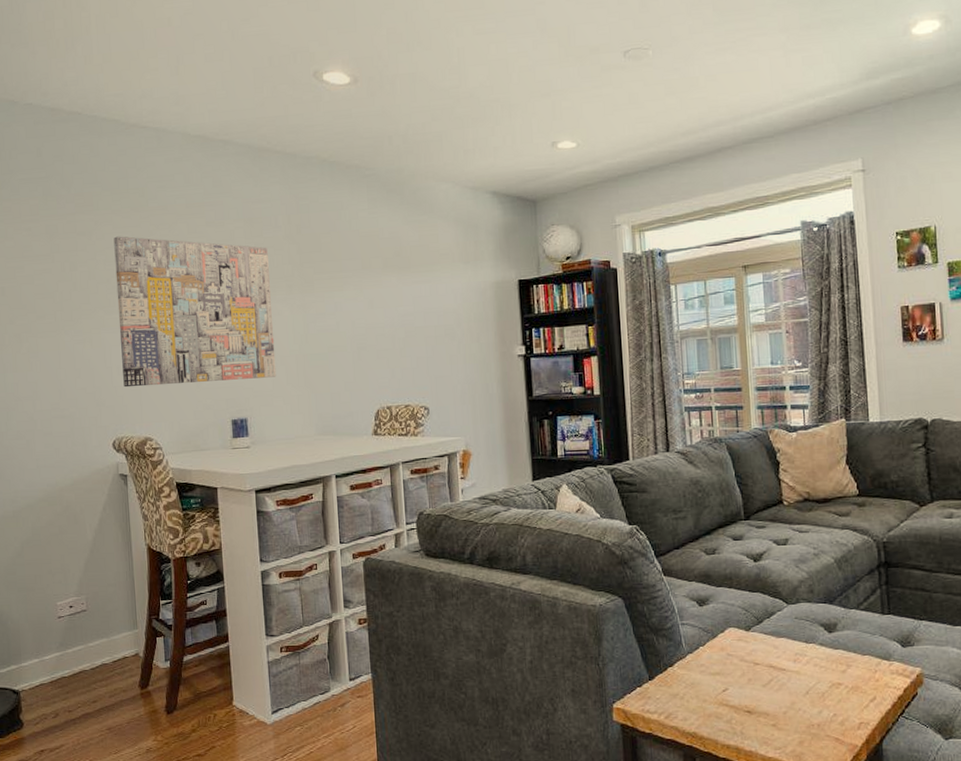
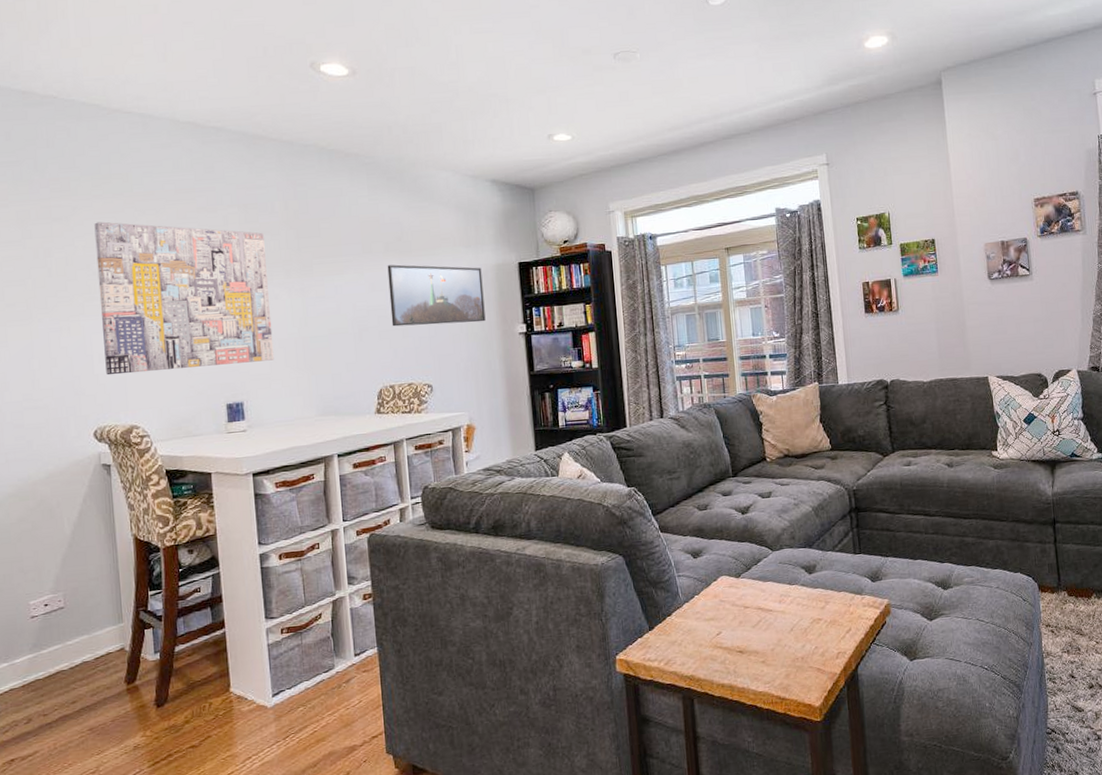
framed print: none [386,281,484,346] -> present [387,264,486,327]

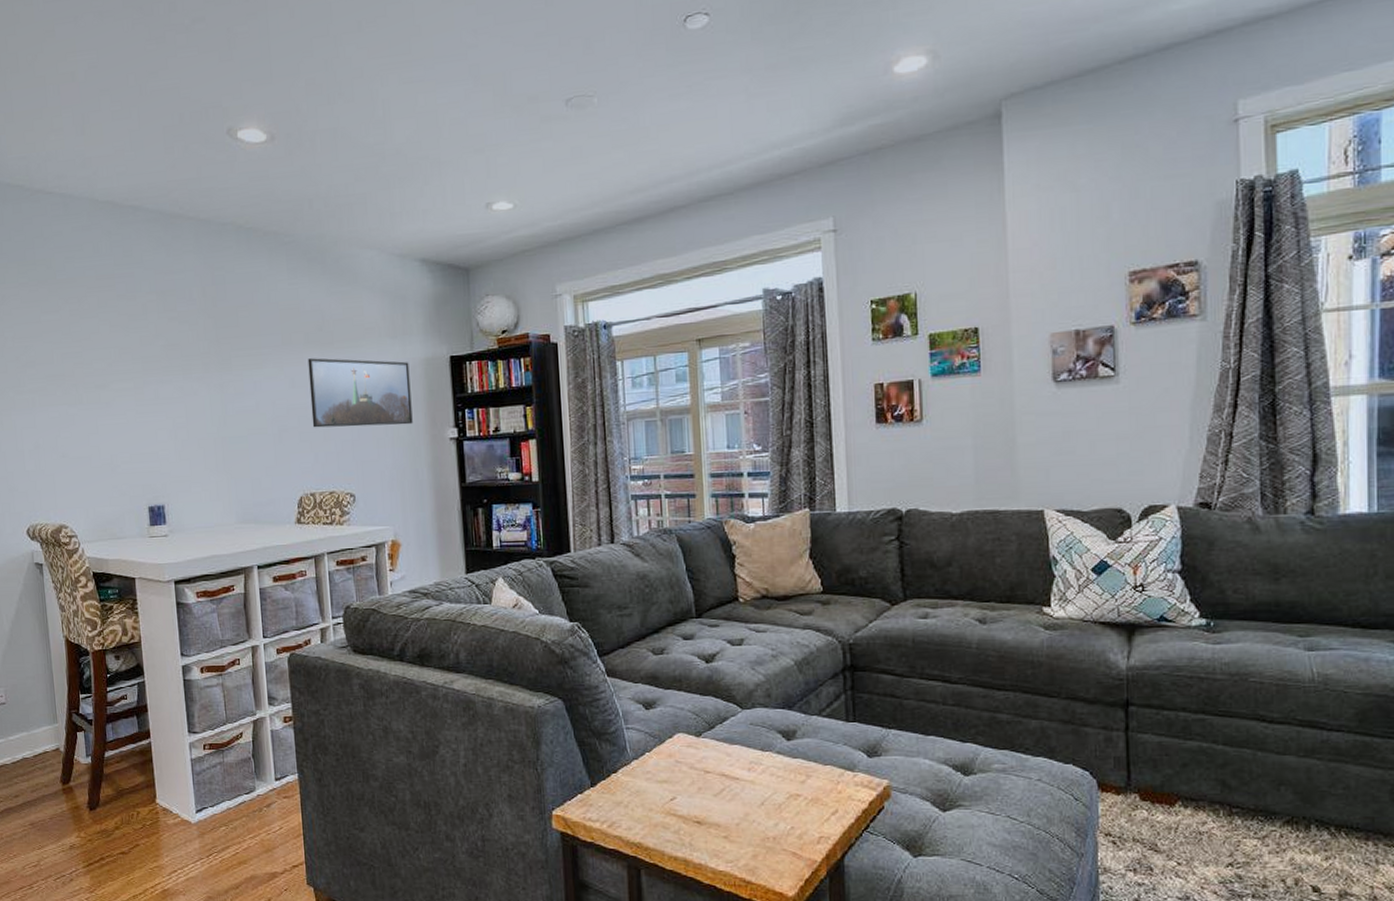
wall art: present [94,221,274,376] -> none [21,311,194,472]

